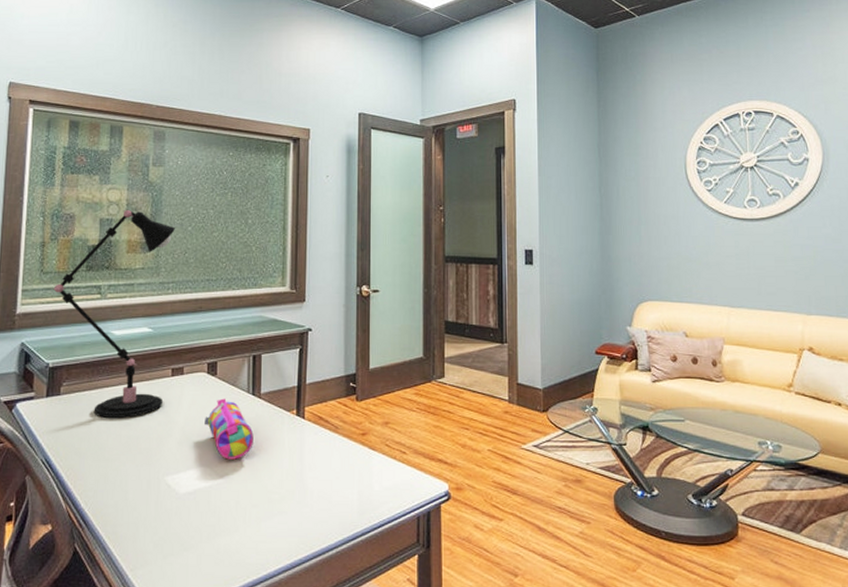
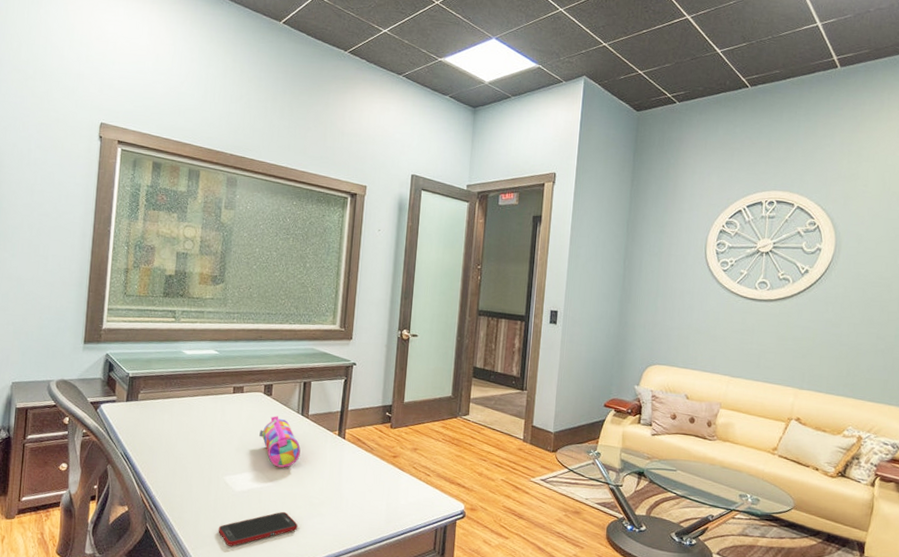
desk lamp: present [52,209,176,419] -> none [133,245,243,425]
cell phone: none [161,513,255,562] -> present [218,511,298,547]

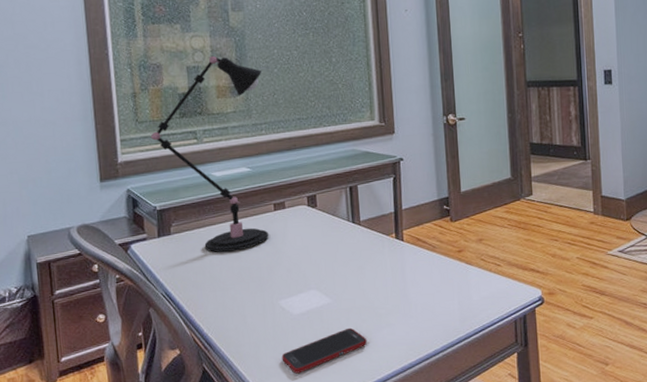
desk lamp: none [133,245,243,425] -> present [149,55,268,253]
pencil case: present [259,416,301,468] -> none [310,227,358,282]

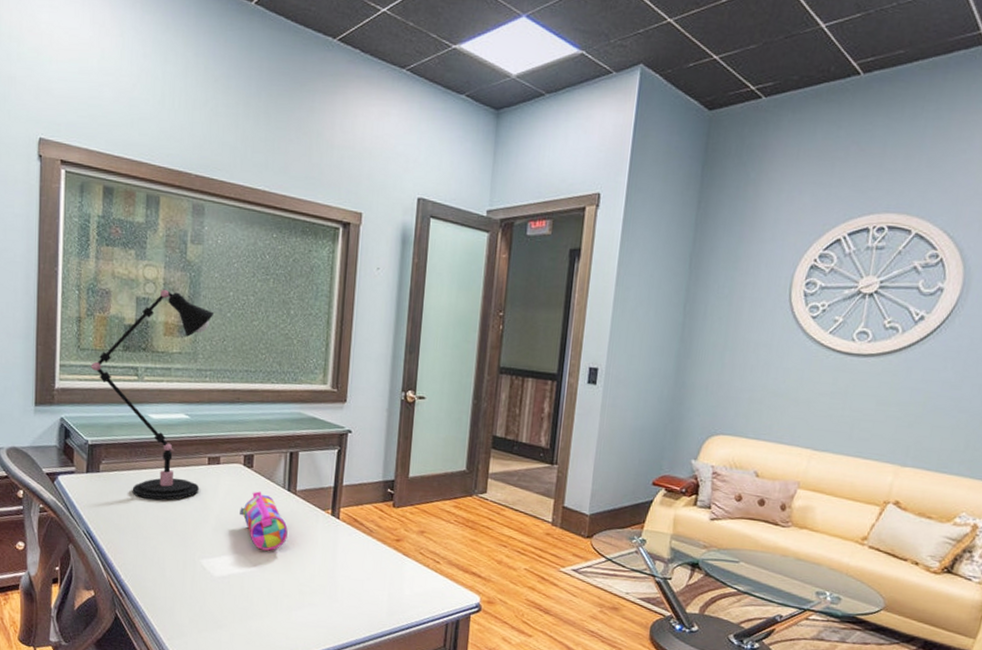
cell phone: present [281,327,367,374] -> none [196,600,286,638]
pencil case: none [310,227,358,282] -> present [240,491,288,551]

